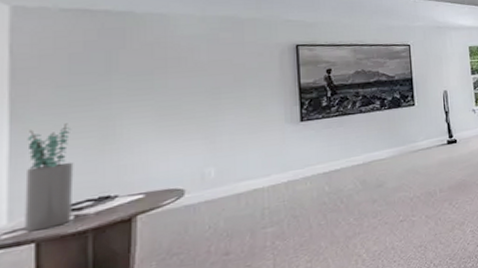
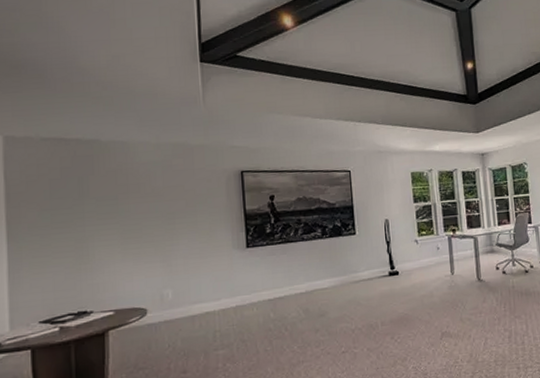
vase: present [25,123,74,232] -> none [21,243,58,340]

